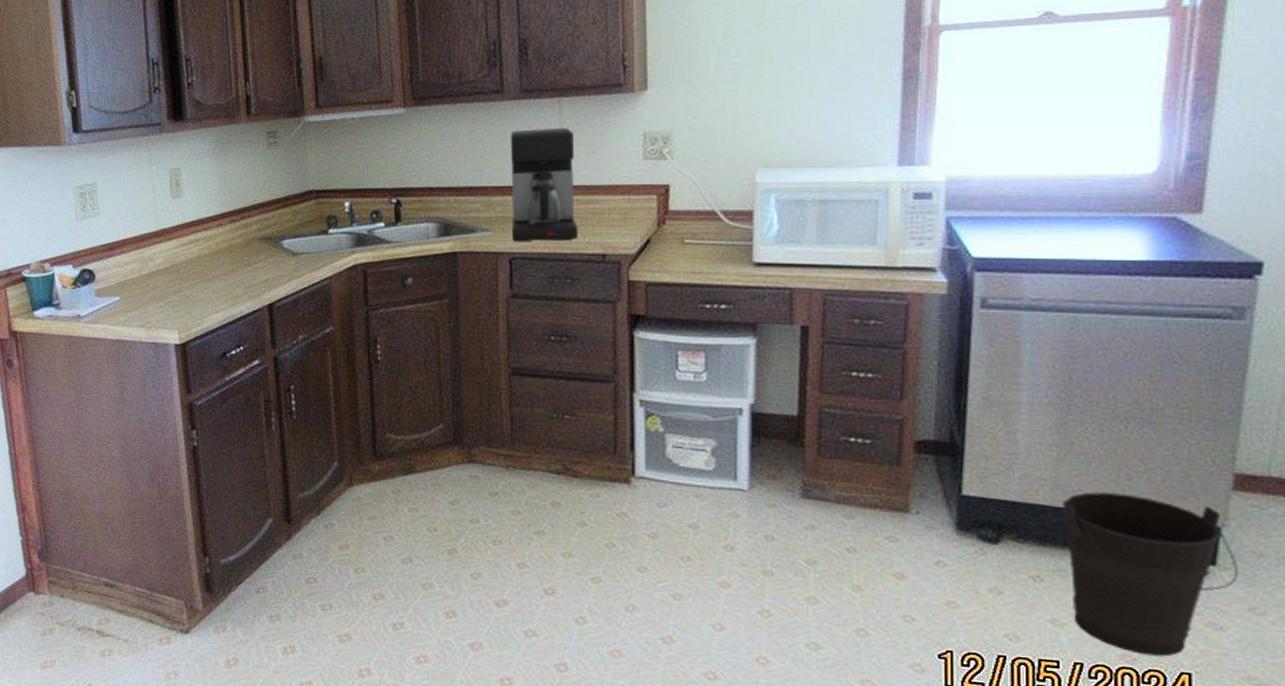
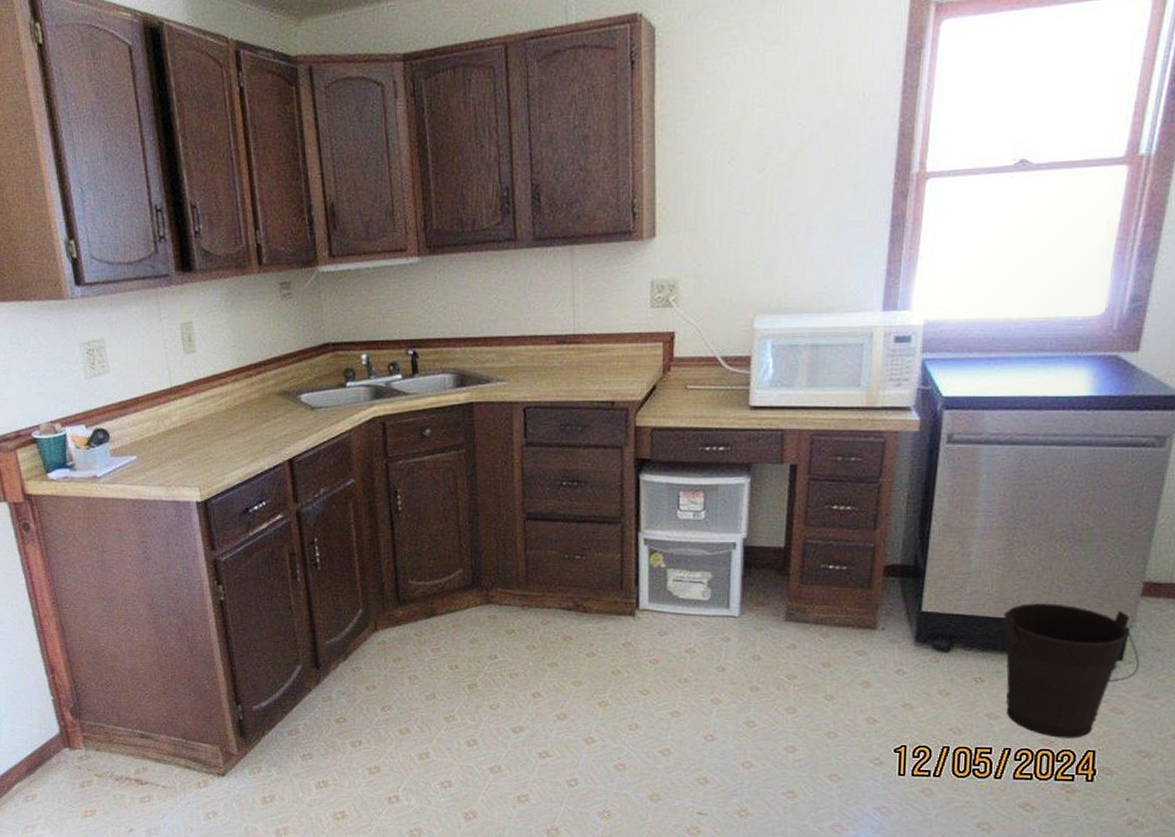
coffee maker: present [510,128,578,241] -> none [523,276,588,390]

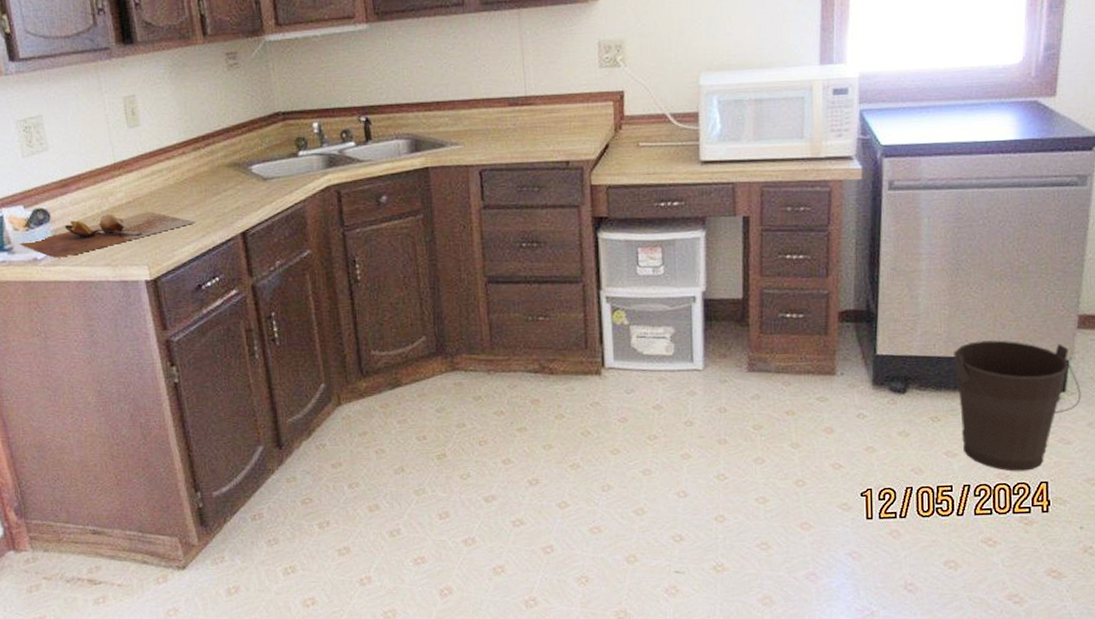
cutting board: none [80,435,245,476] -> present [19,212,195,258]

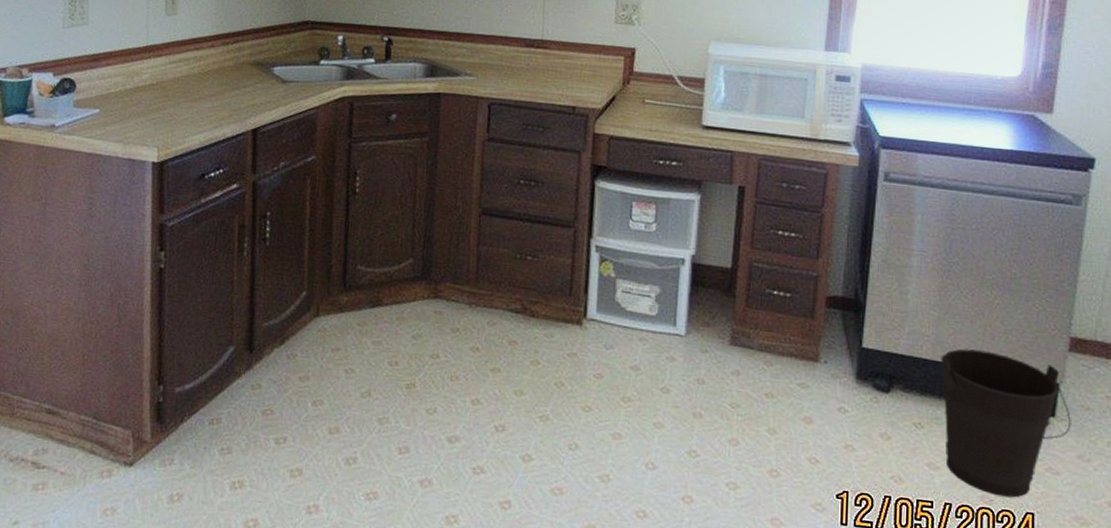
cutting board: present [19,212,195,258] -> none [41,92,211,128]

